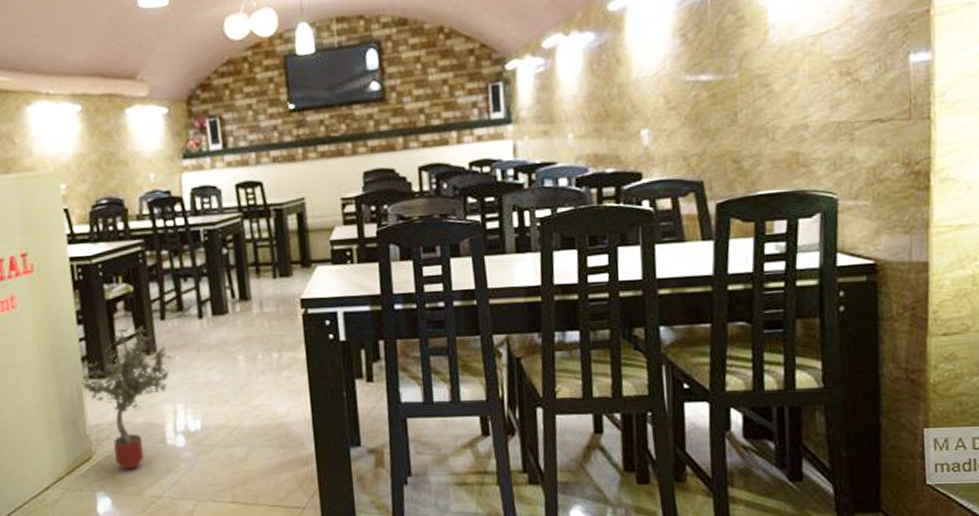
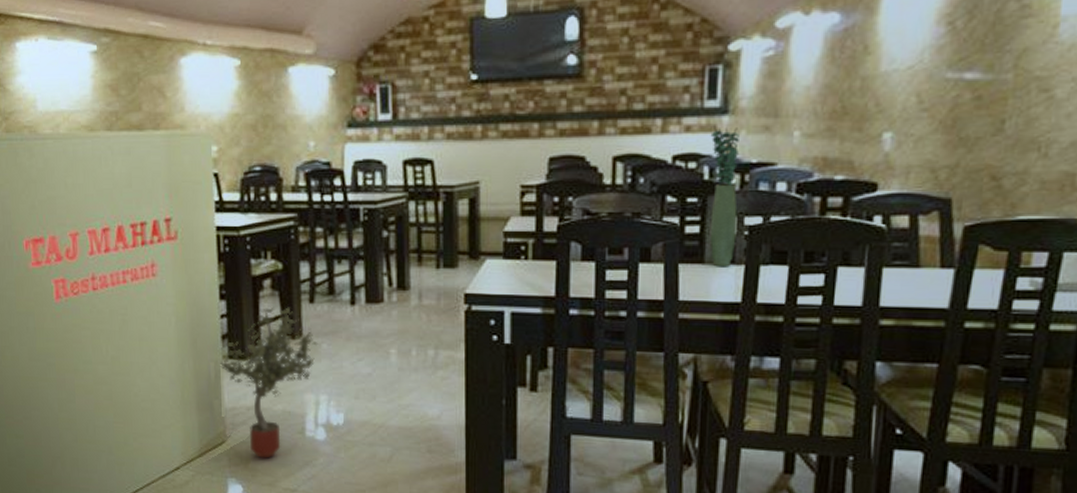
vase: none [499,133,531,256] -> present [709,125,740,267]

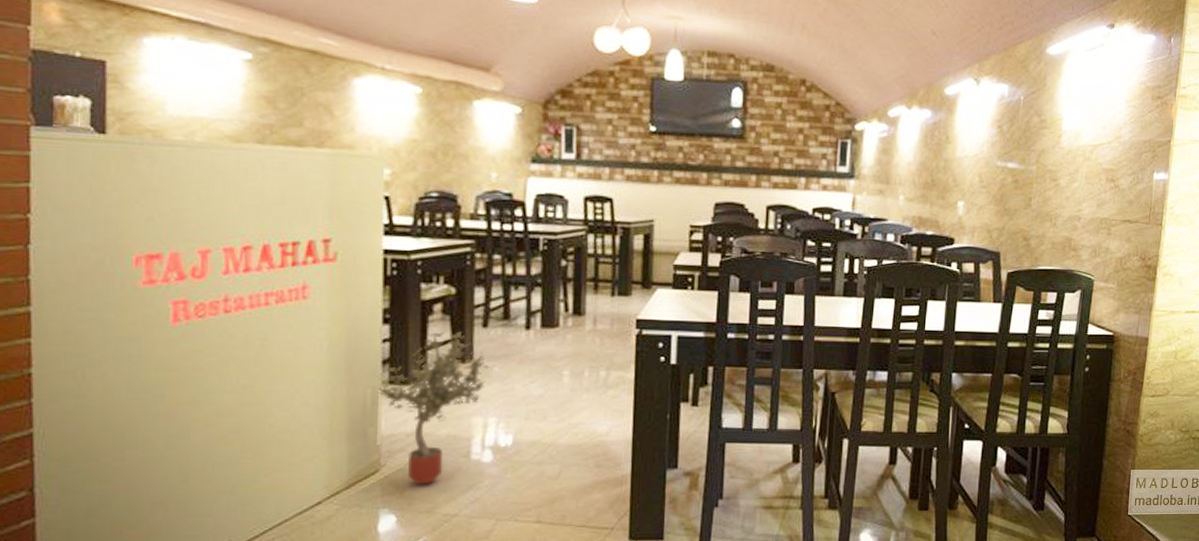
vase: present [709,125,740,267] -> none [839,186,862,300]

